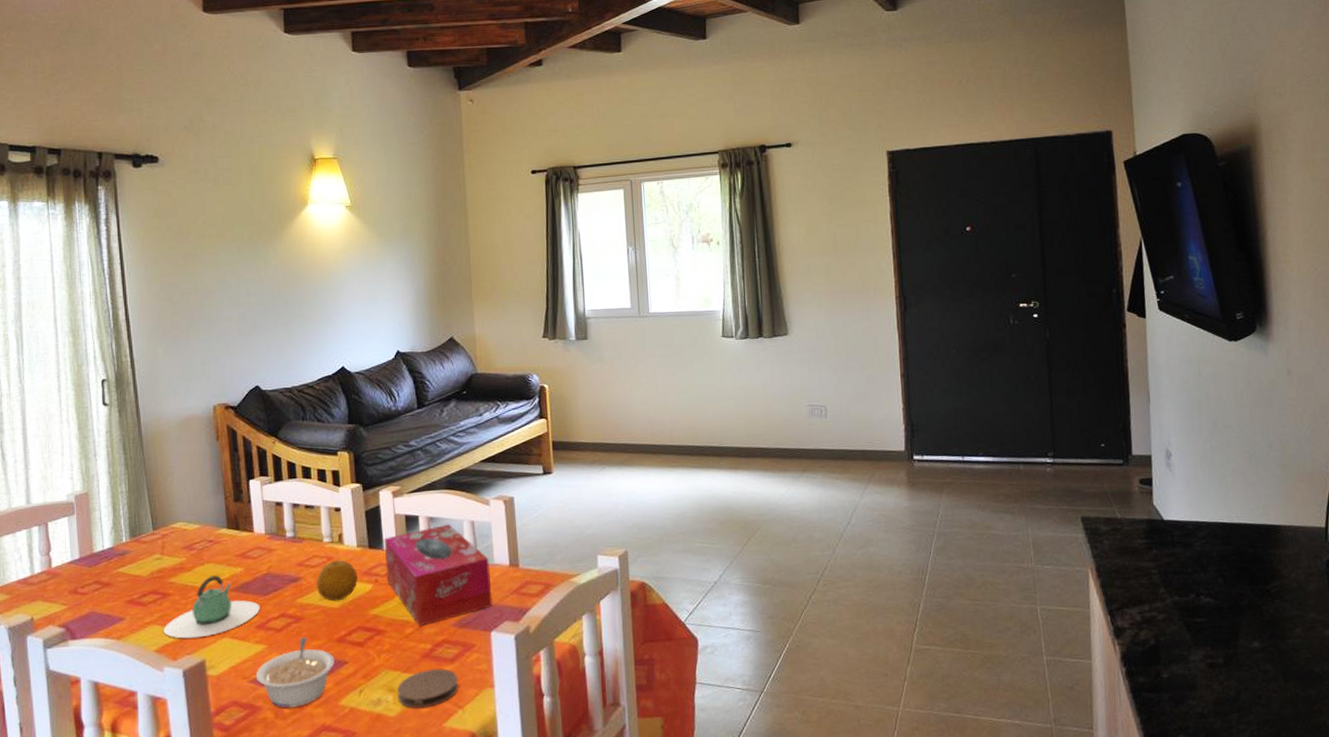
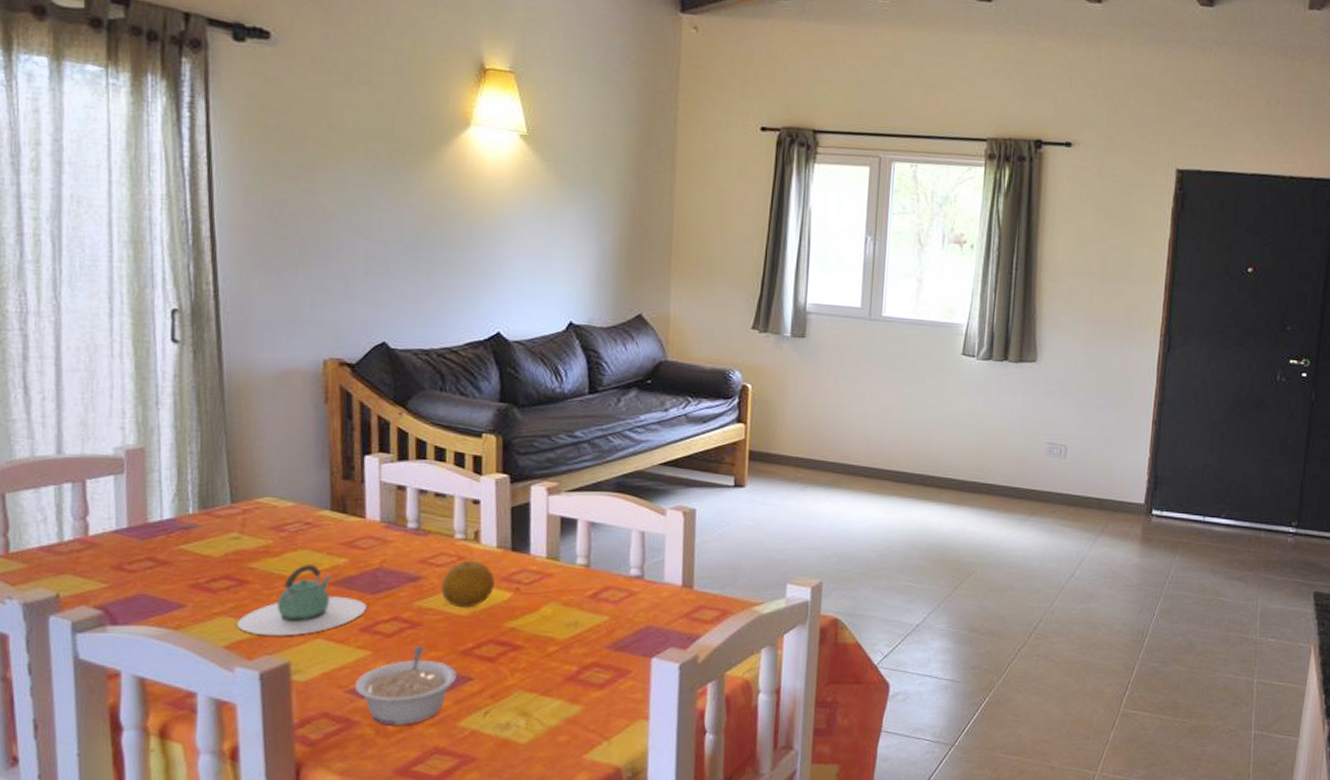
tissue box: present [384,523,493,626] -> none [530,531,659,644]
coaster: present [397,669,459,709] -> none [531,694,607,737]

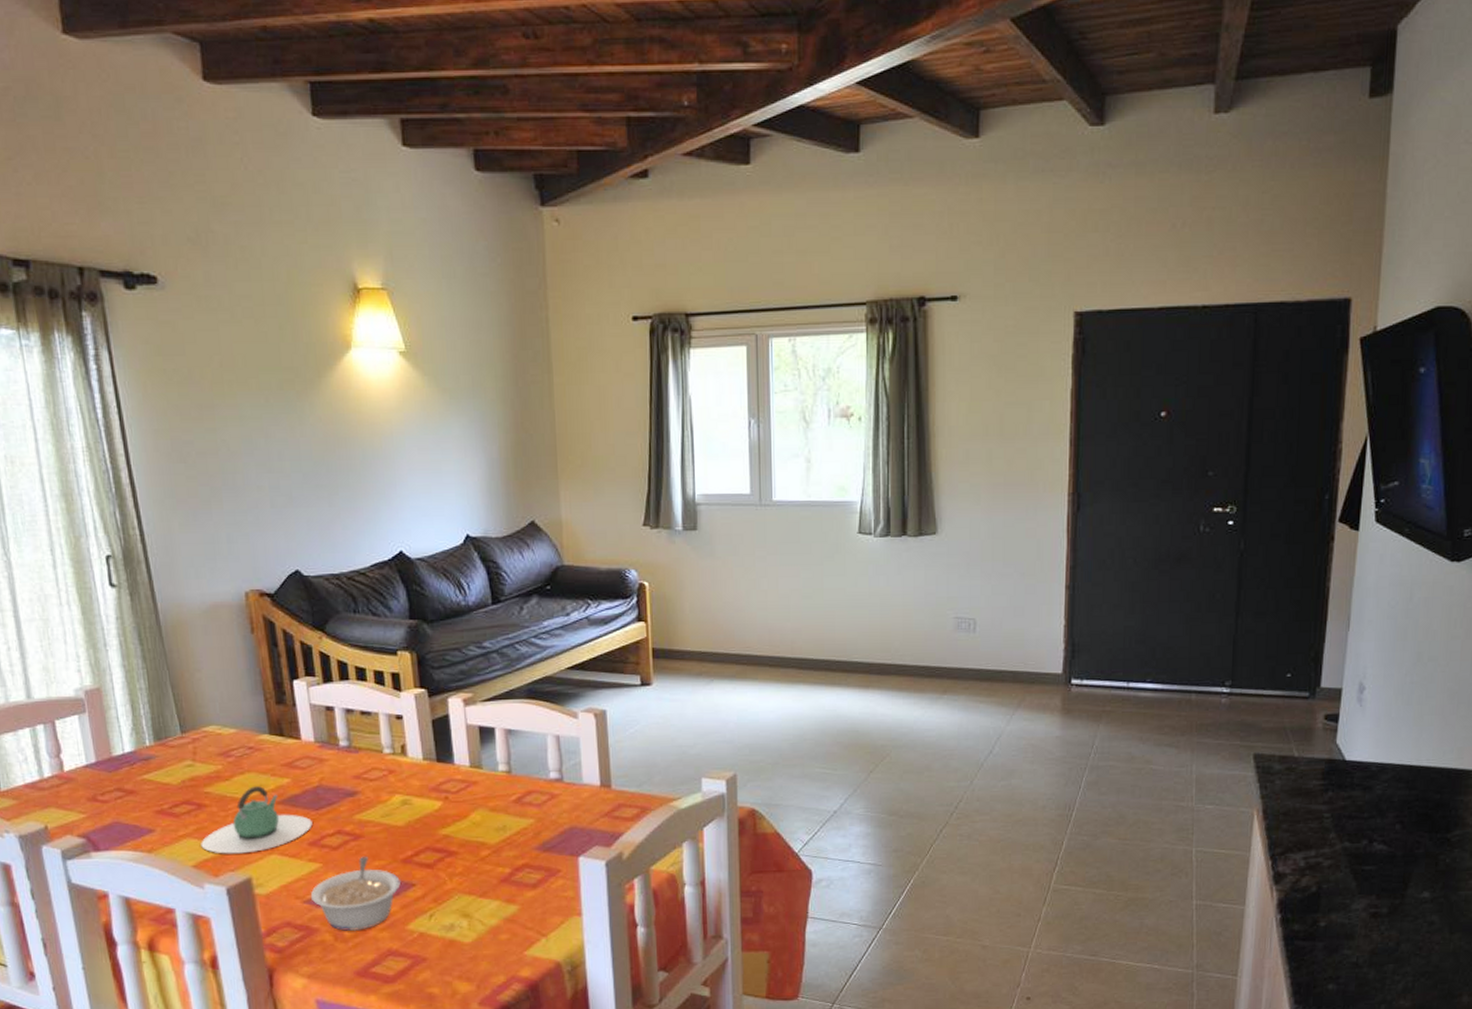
fruit: present [440,561,495,608] -> none [376,774,425,819]

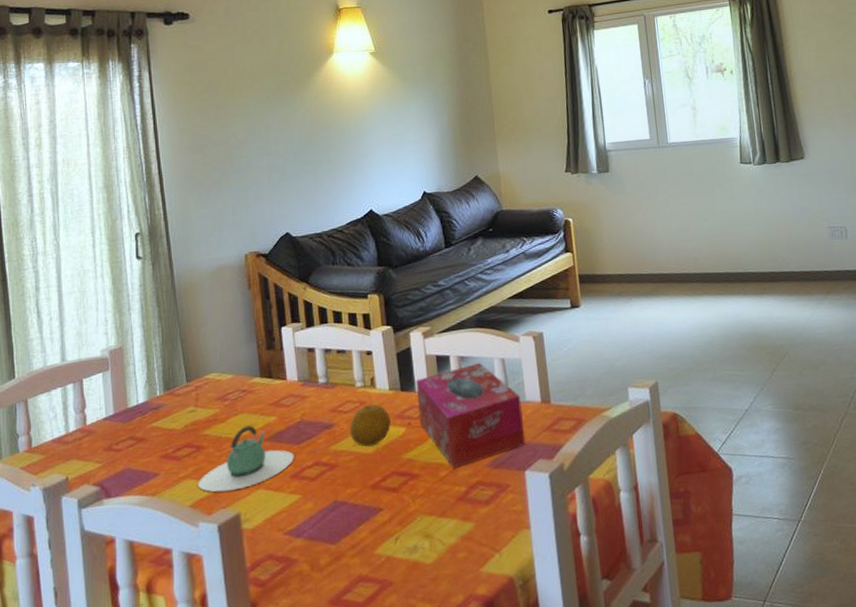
legume: present [310,856,402,931] -> none [290,484,371,560]
fruit: none [376,774,425,819] -> present [349,404,391,447]
tissue box: none [454,737,581,848] -> present [415,362,526,468]

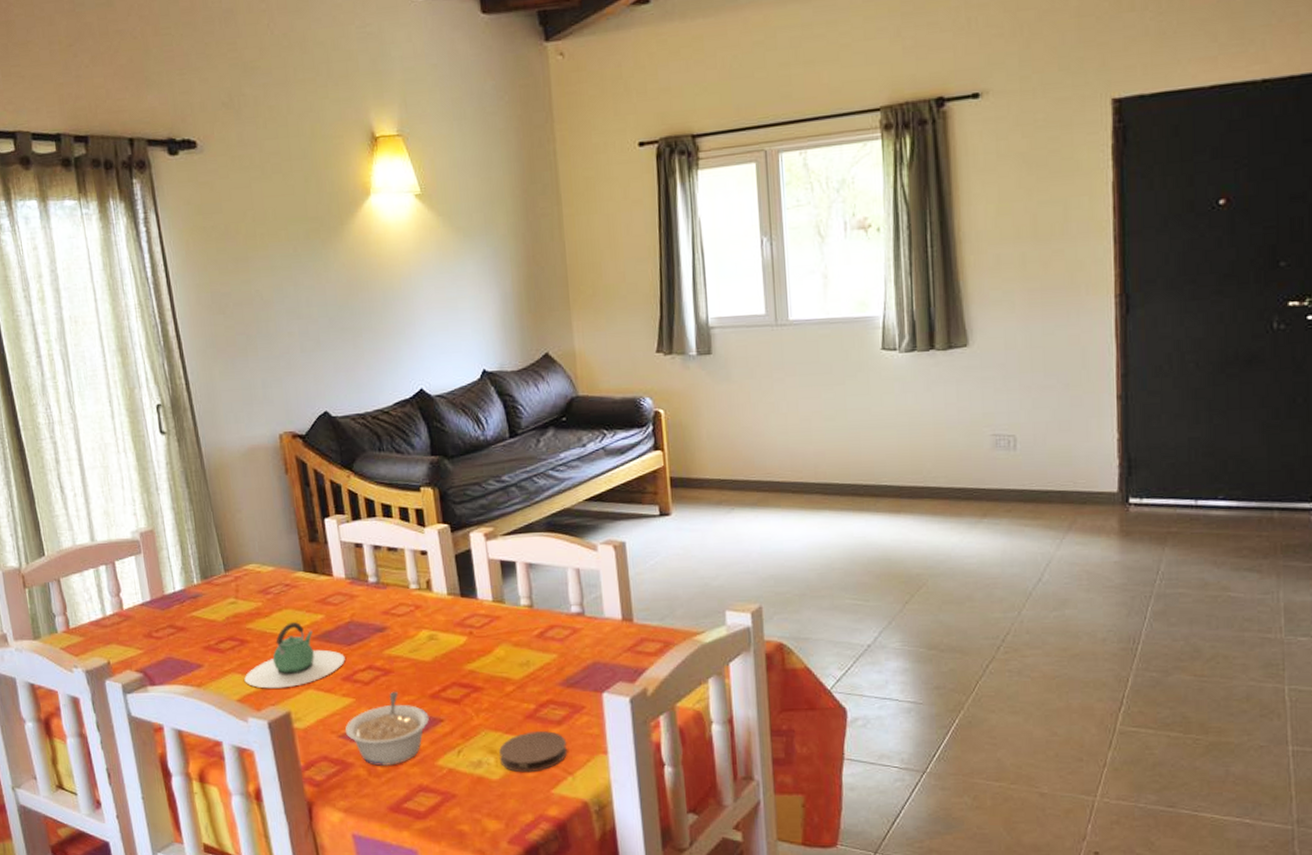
legume: none [290,484,371,560] -> present [344,691,430,766]
fruit: present [349,404,391,447] -> none [404,609,450,654]
tissue box: present [415,362,526,468] -> none [477,571,604,684]
coaster: none [433,511,495,554] -> present [499,731,568,773]

